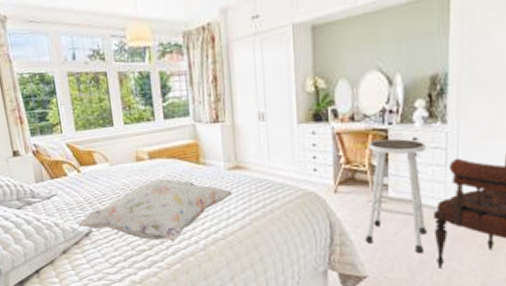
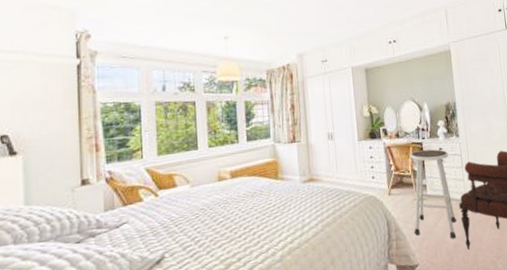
decorative pillow: present [78,178,232,242] -> none [149,195,307,259]

